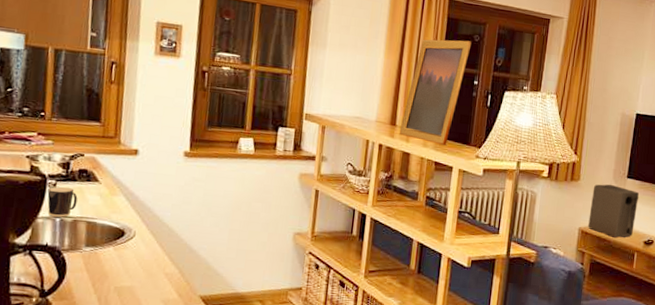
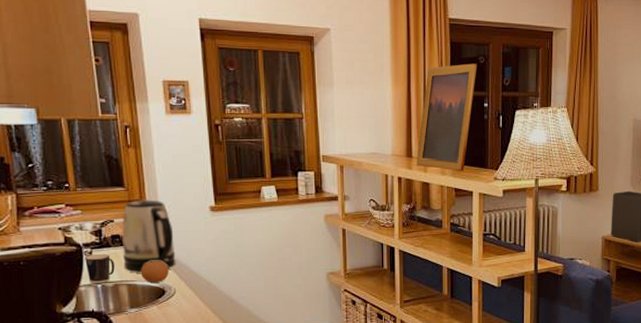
kettle: none [86,136,143,211] -> present [122,199,176,273]
fruit: none [102,199,133,223] -> present [140,260,169,282]

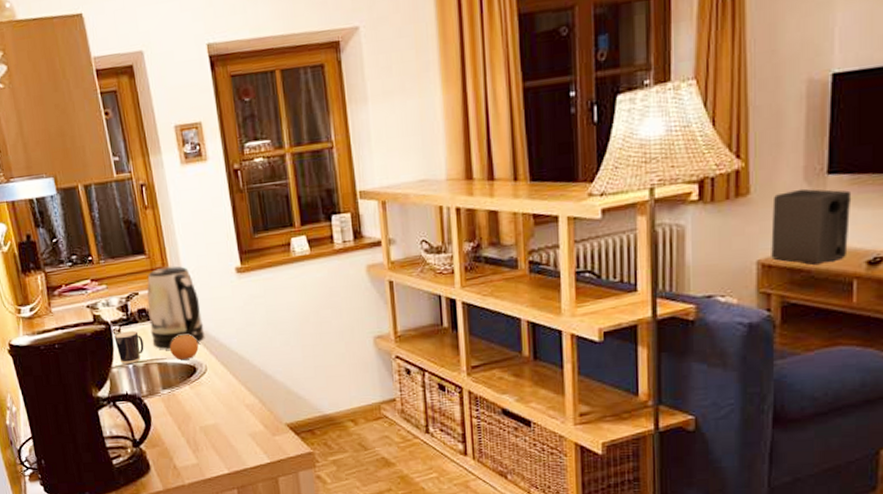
picture frame: present [416,63,477,171] -> none [479,37,558,191]

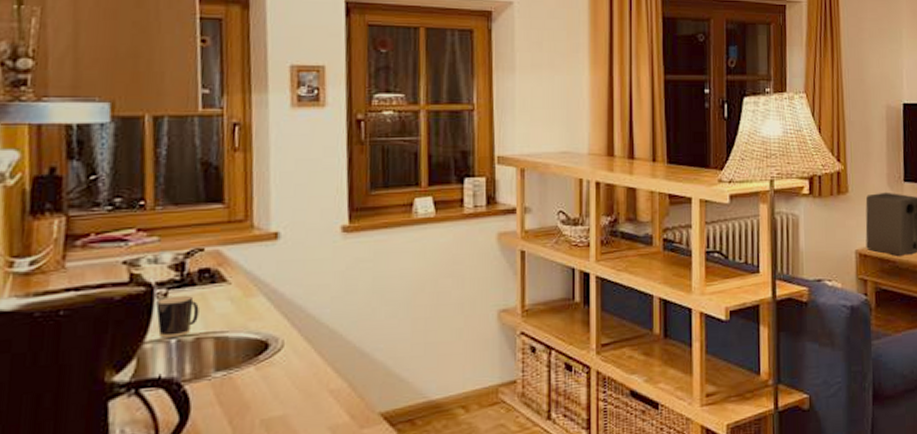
kettle: present [147,265,205,350] -> none [212,219,289,321]
fruit: present [169,334,199,360] -> none [235,301,277,333]

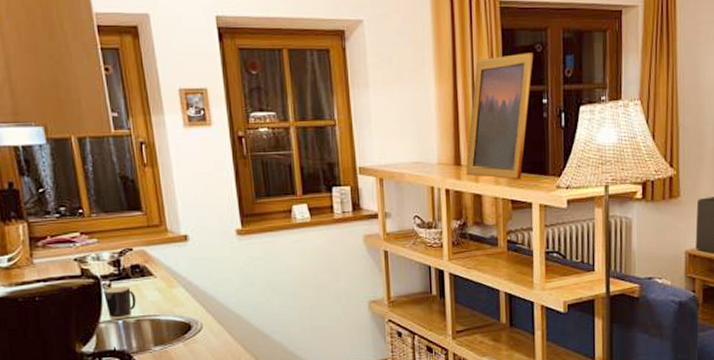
picture frame: none [619,42,696,173] -> present [466,52,534,180]

